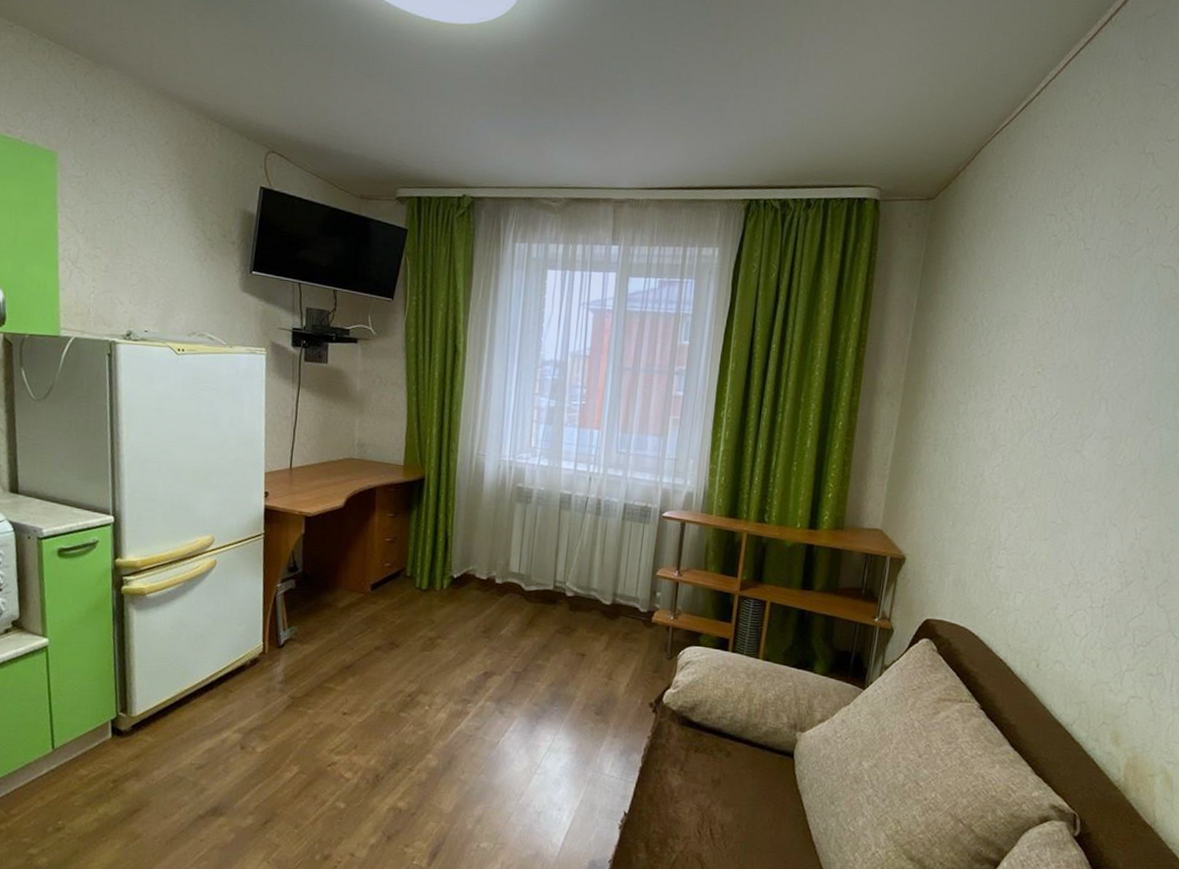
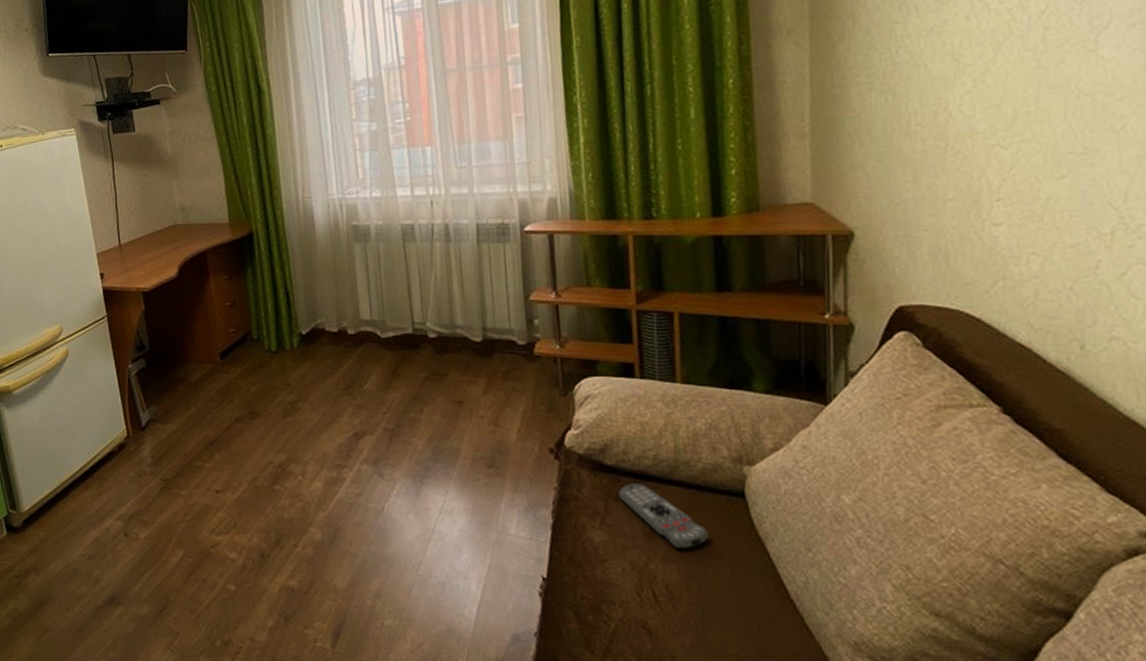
remote control: none [698,738,761,797] -> present [619,484,709,550]

